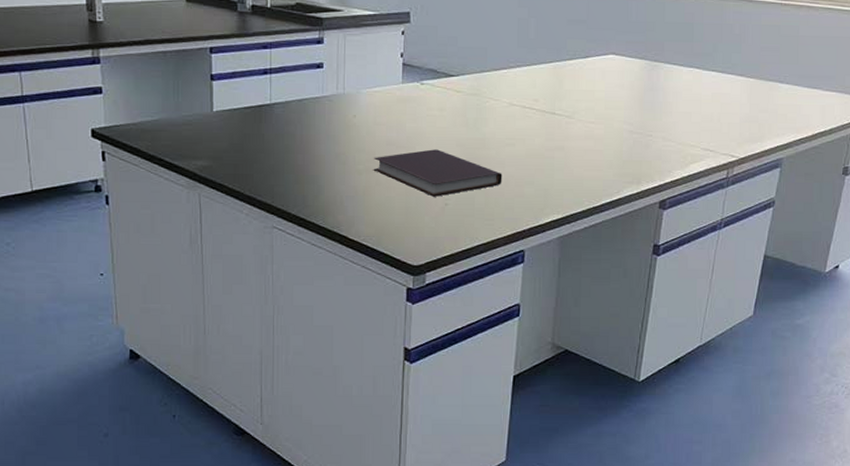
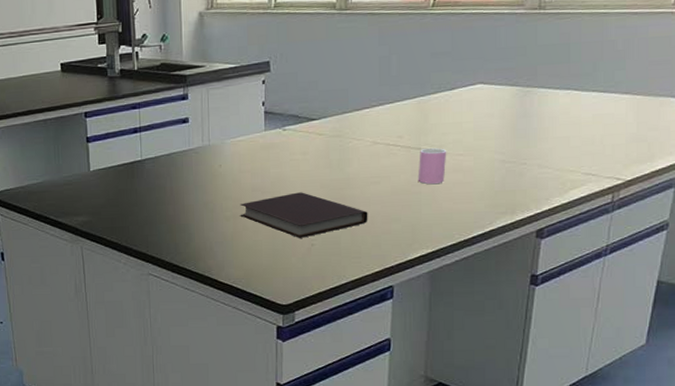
cup: none [551,114,580,150] -> present [417,148,447,185]

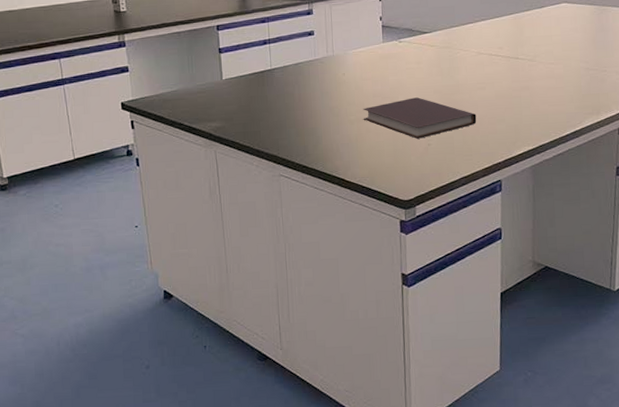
cup: present [417,148,447,185] -> none [517,58,541,90]

